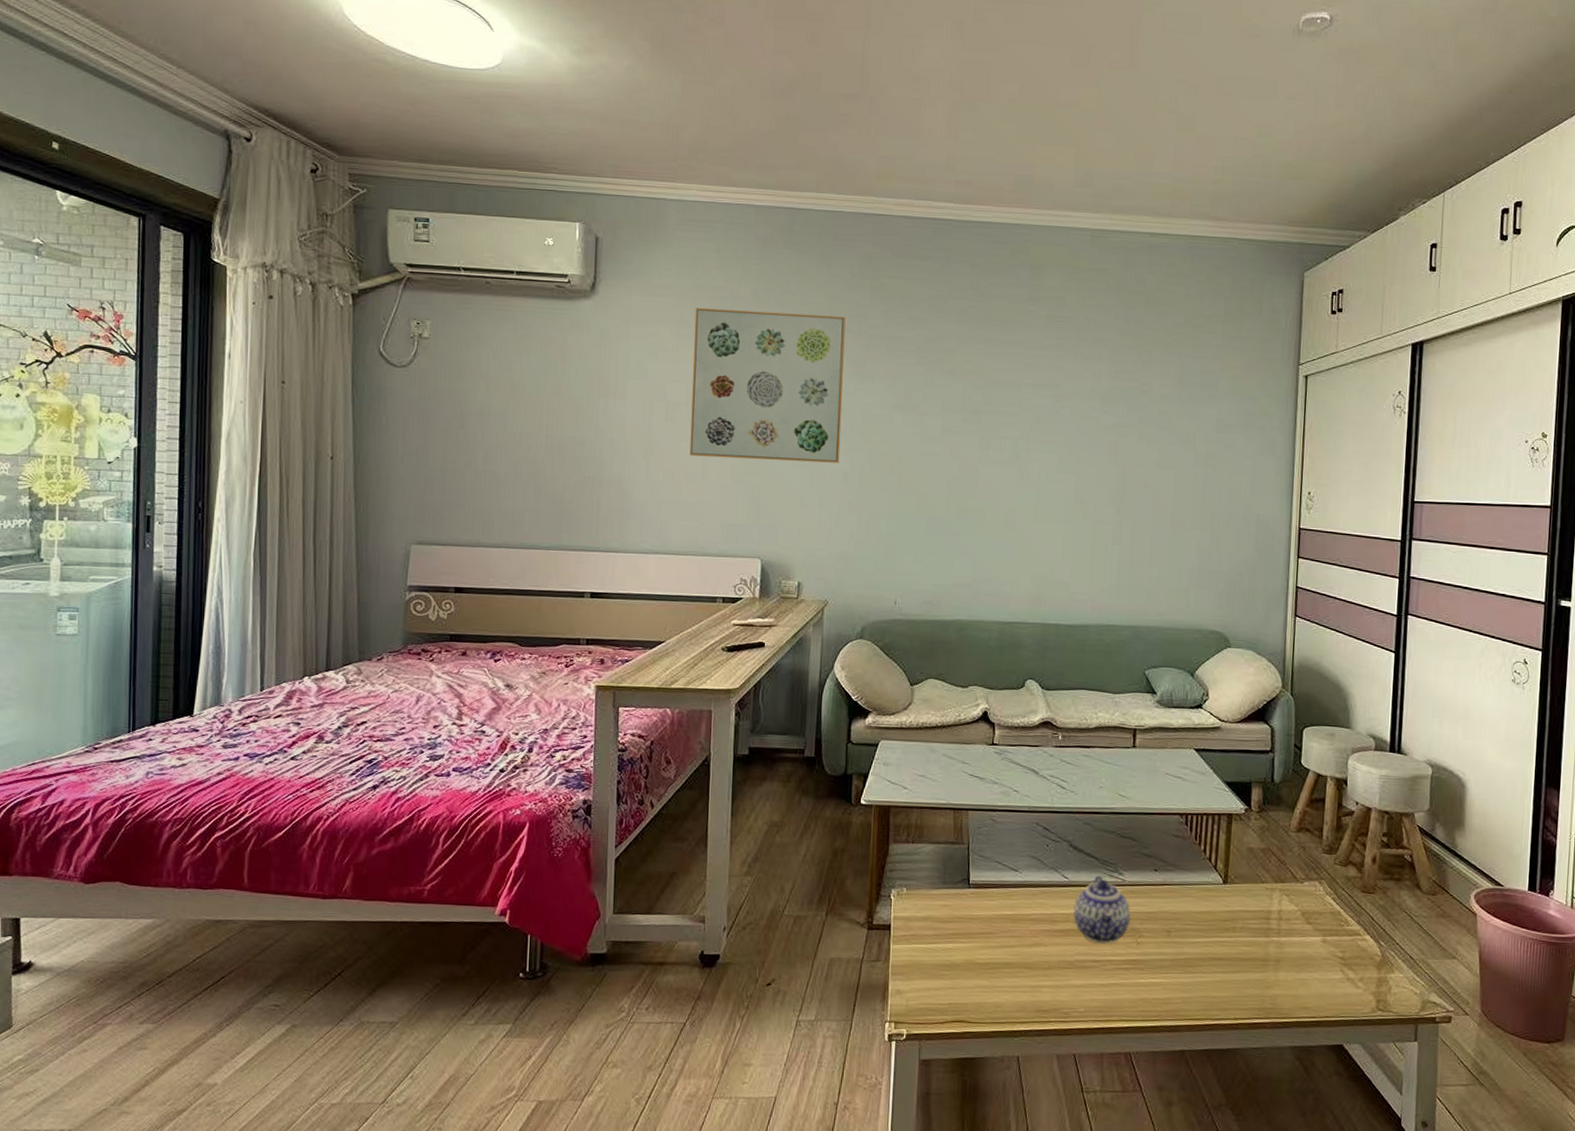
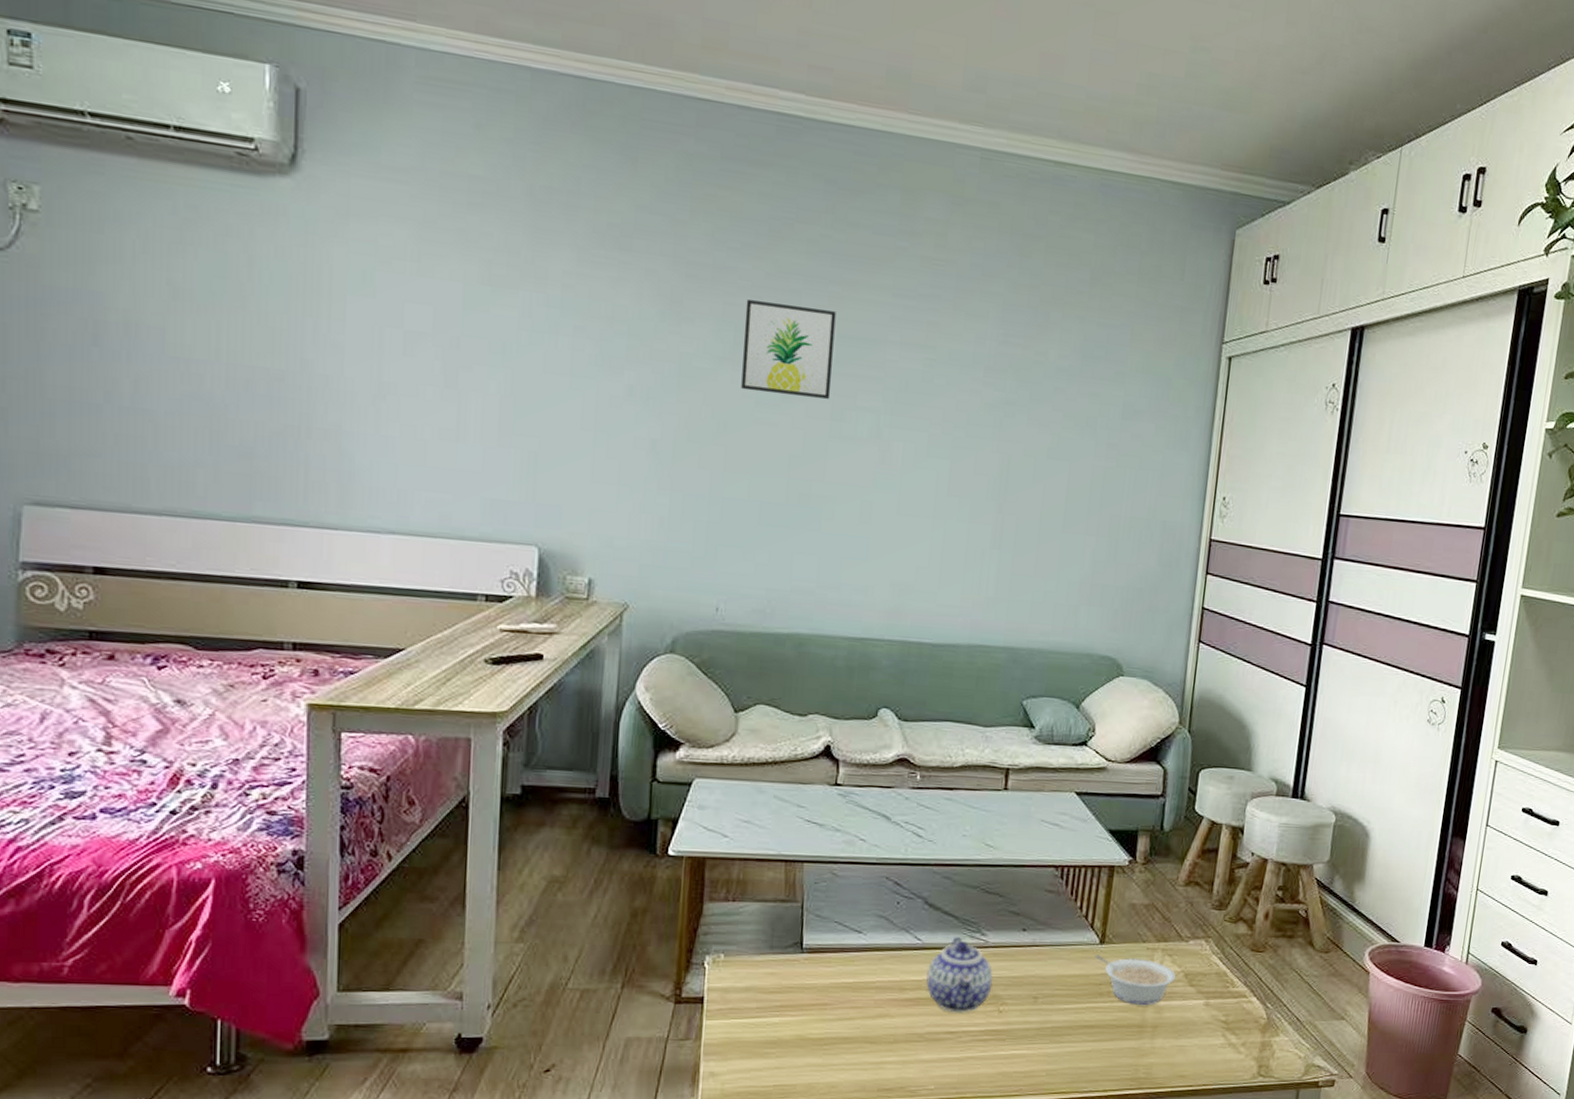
wall art: present [689,308,846,463] -> none [438,203,657,428]
wall art: none [910,359,982,433] -> present [741,298,836,400]
legume: none [1219,893,1293,942] -> present [1094,954,1175,1006]

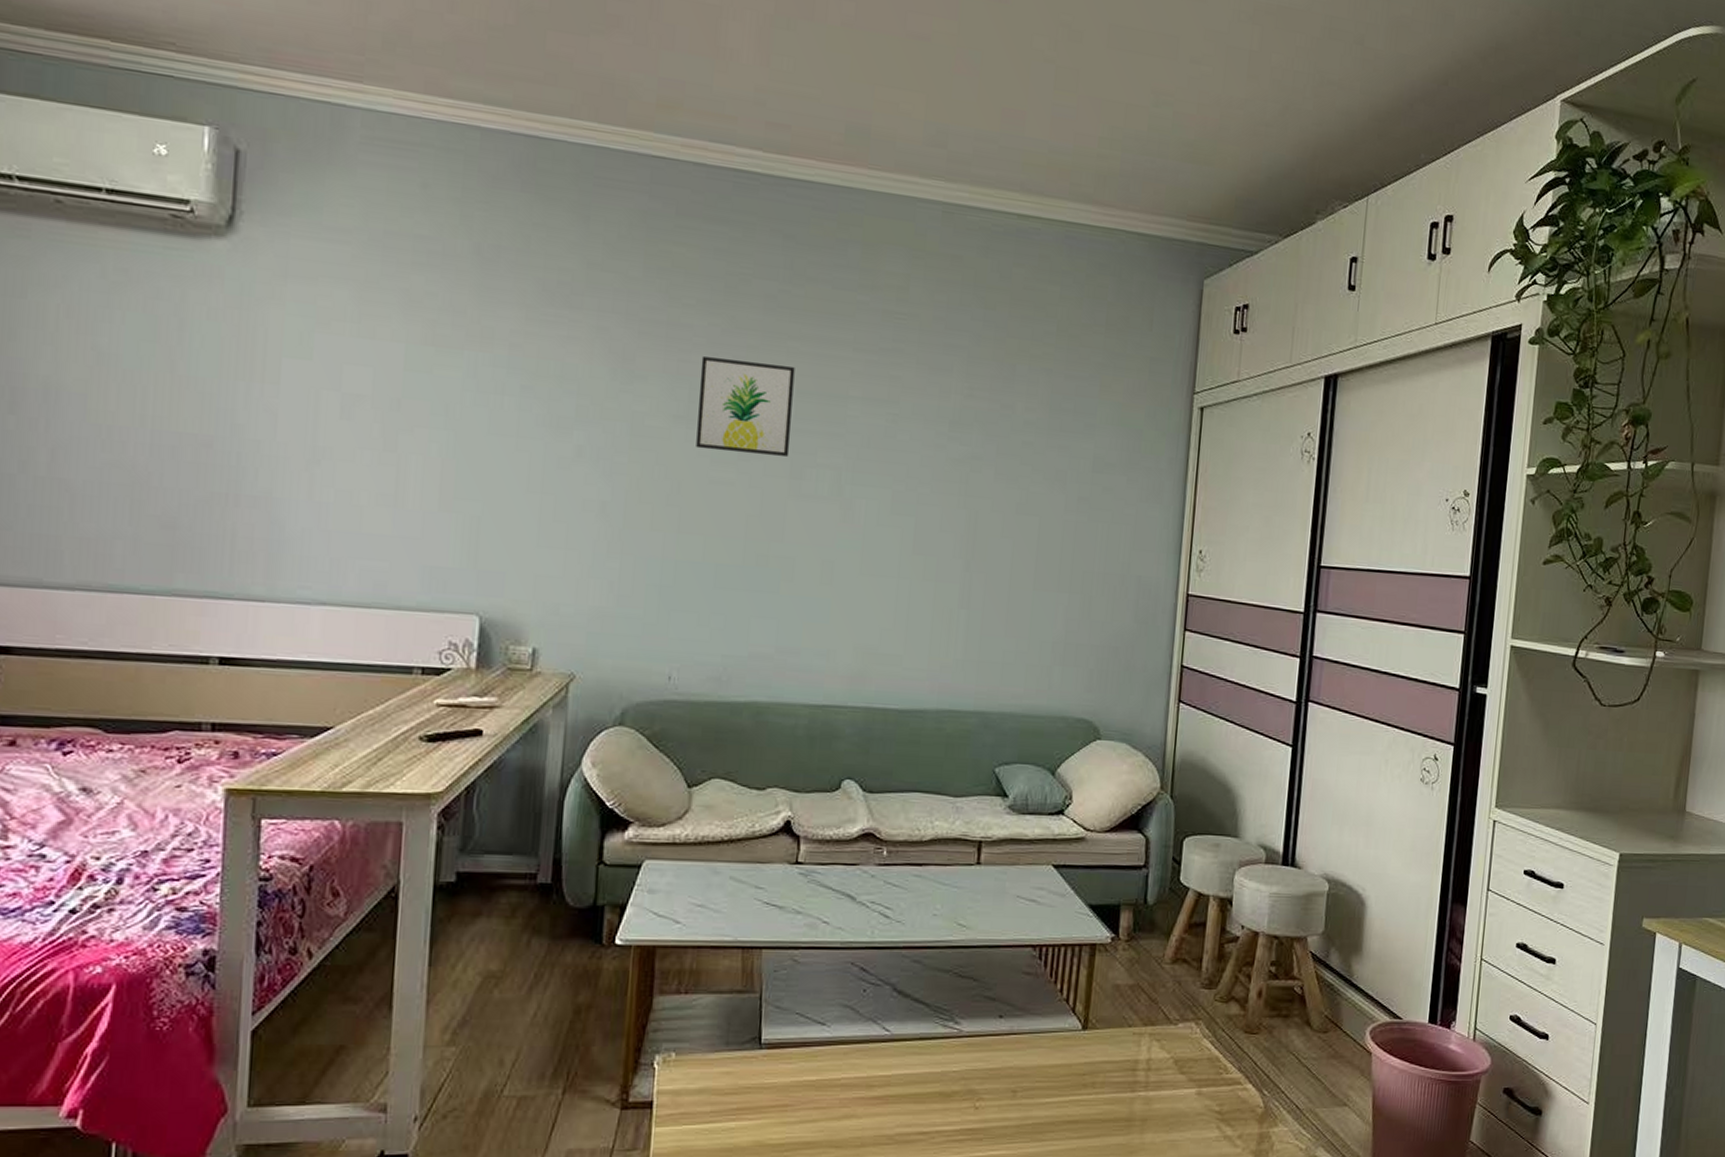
teapot: present [926,936,993,1013] -> none [895,1025,968,1111]
legume: present [1094,954,1175,1006] -> none [1077,1042,1164,1097]

